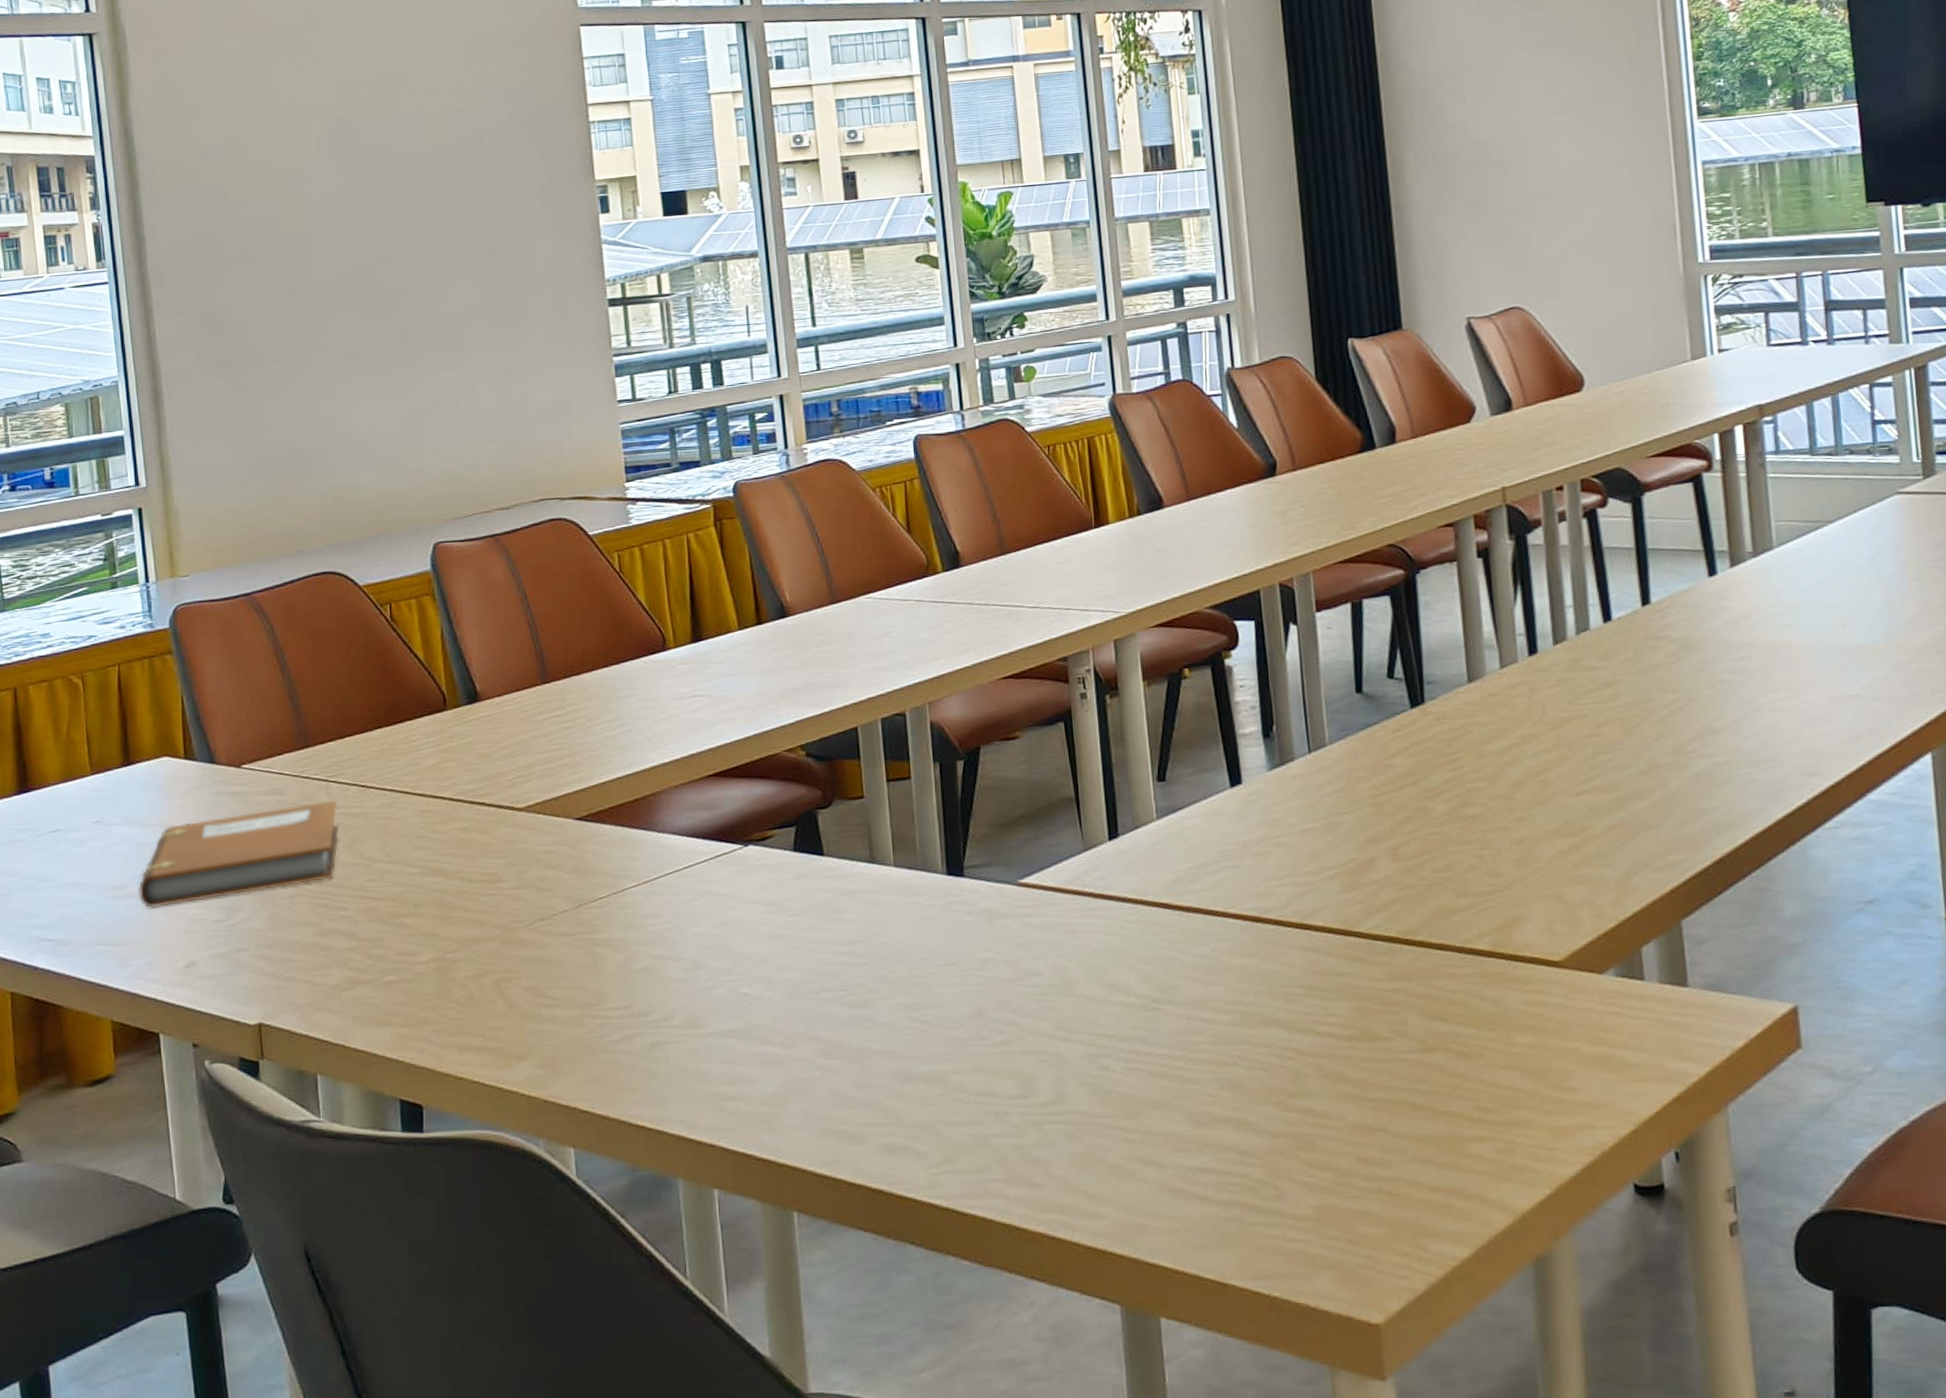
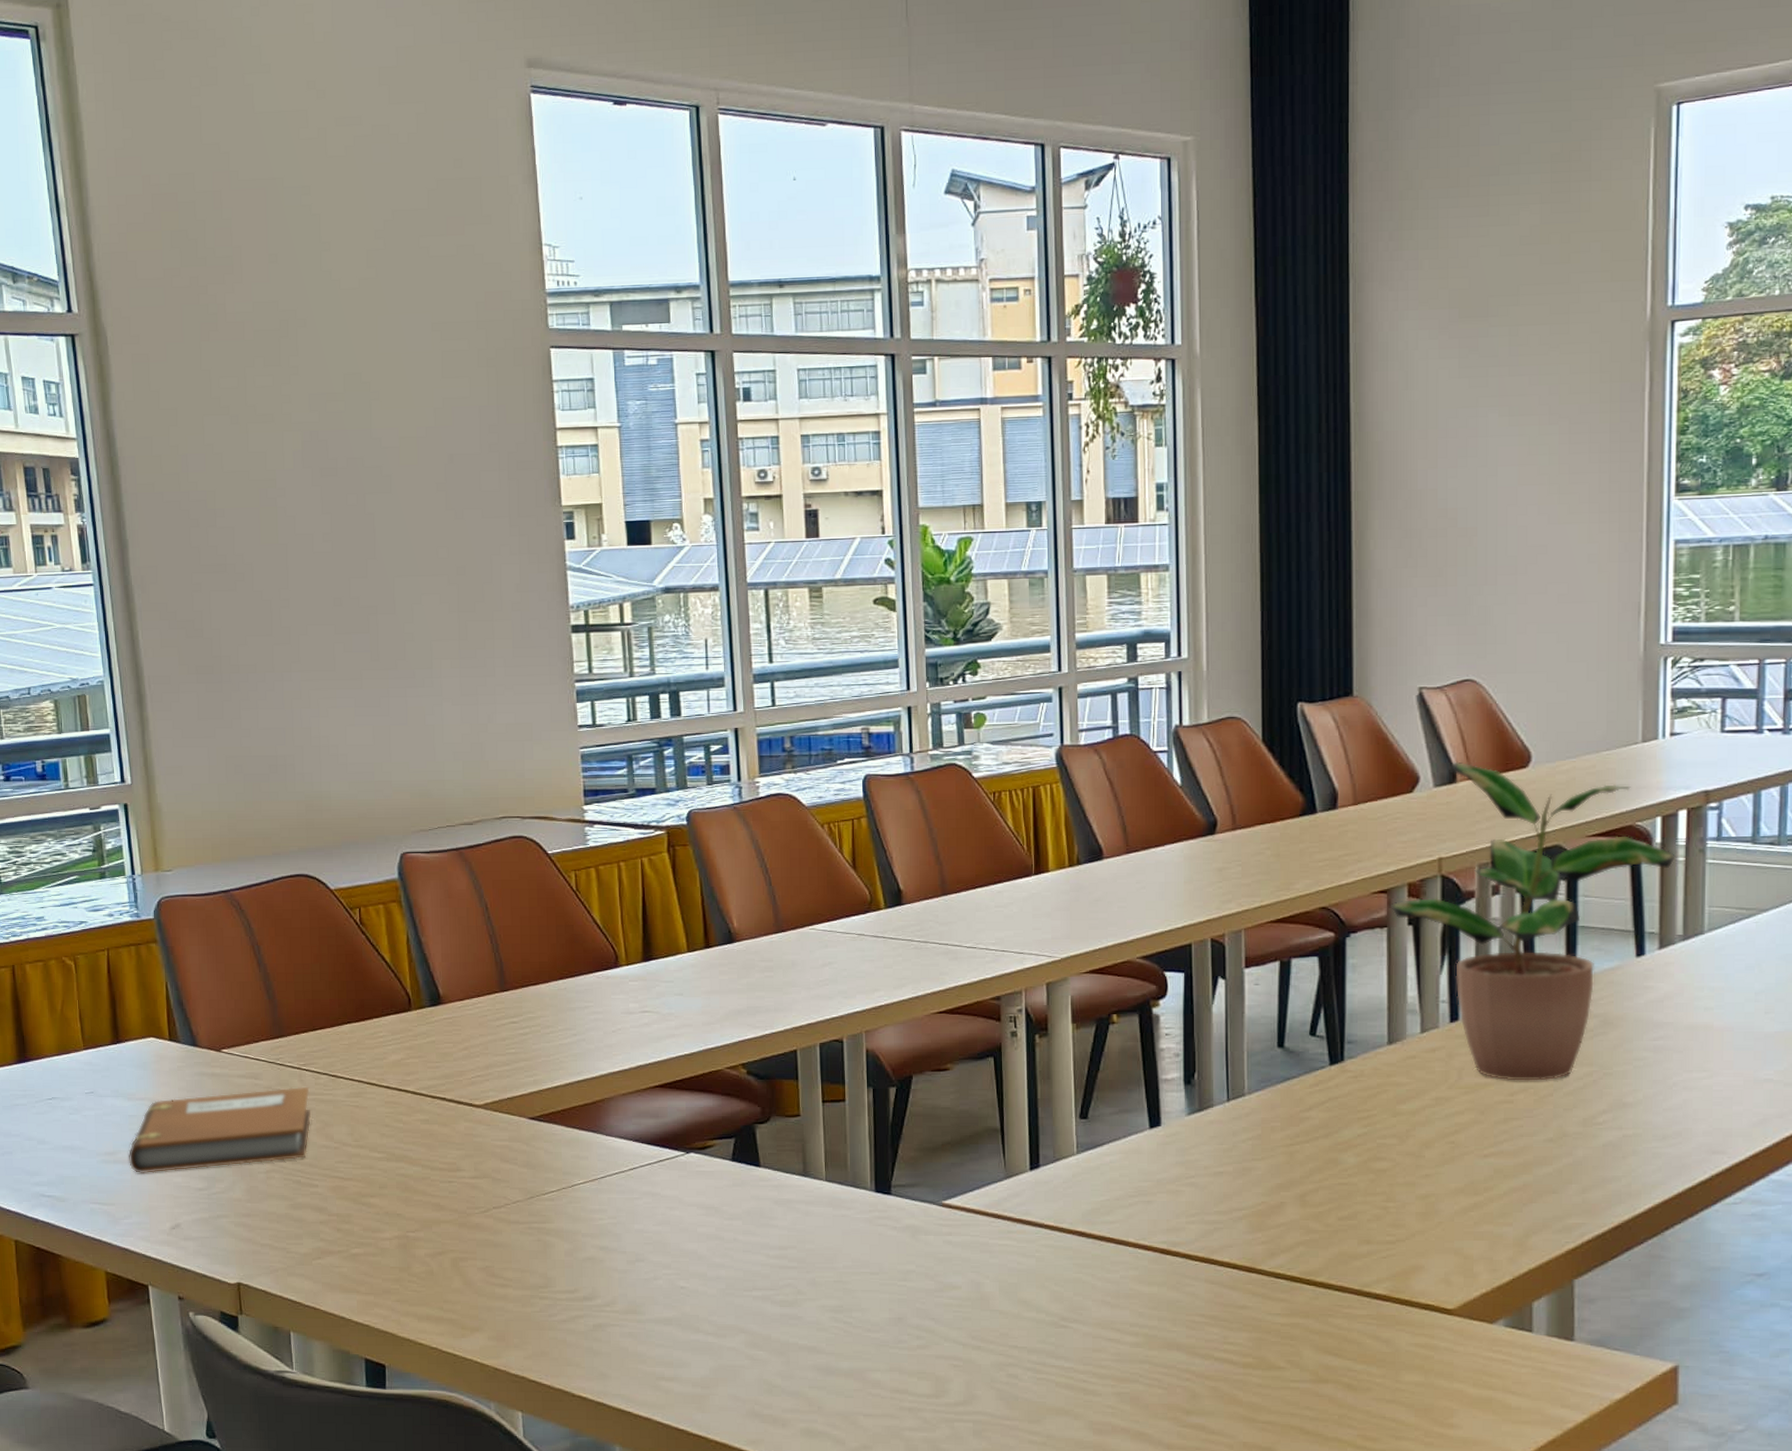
potted plant: none [1458,389,1737,713] -> present [1391,761,1676,1081]

